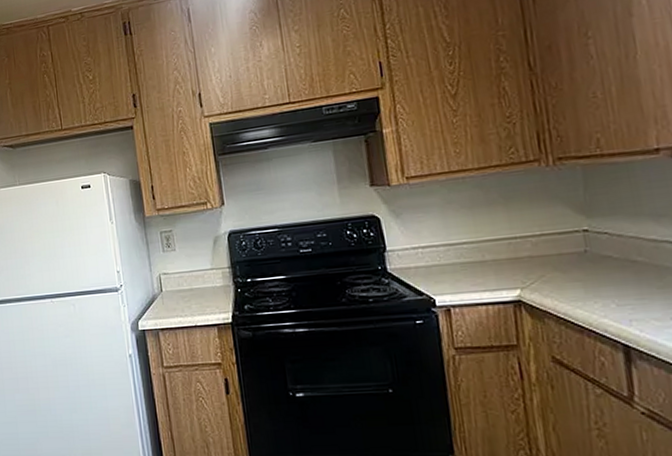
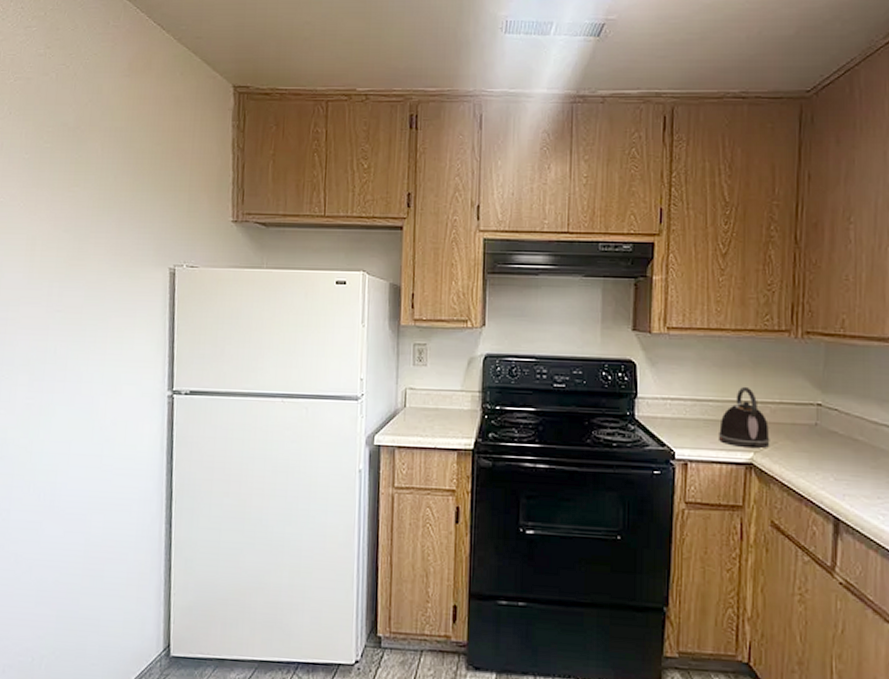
kettle: none [477,223,537,286] -> present [718,386,770,448]

